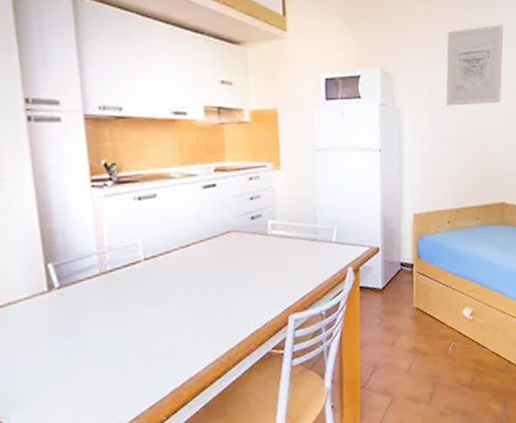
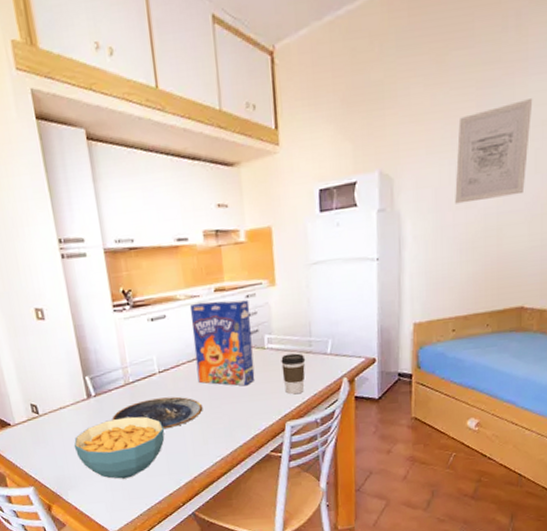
cereal bowl: none [24,311,148,392] -> present [73,416,165,479]
plate: none [80,288,196,327] -> present [112,396,203,429]
cereal box: none [185,181,257,276] -> present [190,300,255,386]
coffee cup: none [285,240,311,285] -> present [281,353,306,395]

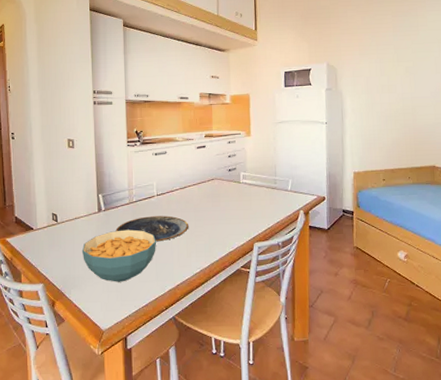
cereal box: present [190,300,255,386] -> none [185,144,232,211]
coffee cup: present [281,353,306,395] -> none [252,188,271,221]
wall art: present [455,99,533,204] -> none [380,25,431,89]

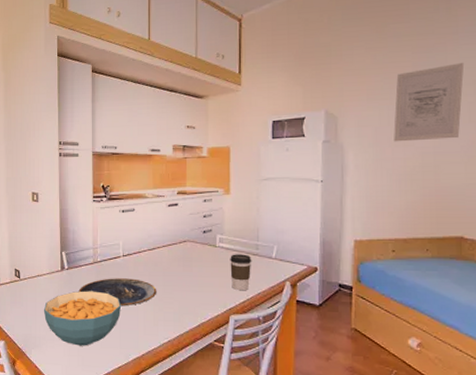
coffee cup: none [252,188,271,221] -> present [230,254,252,291]
wall art: none [380,25,431,89] -> present [394,63,465,142]

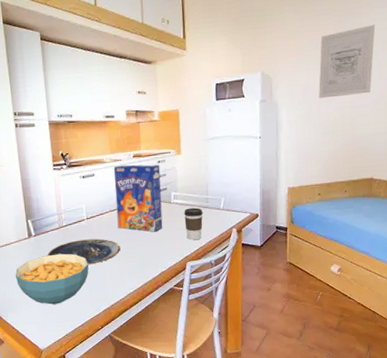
cereal box: none [155,201,206,277] -> present [113,164,163,232]

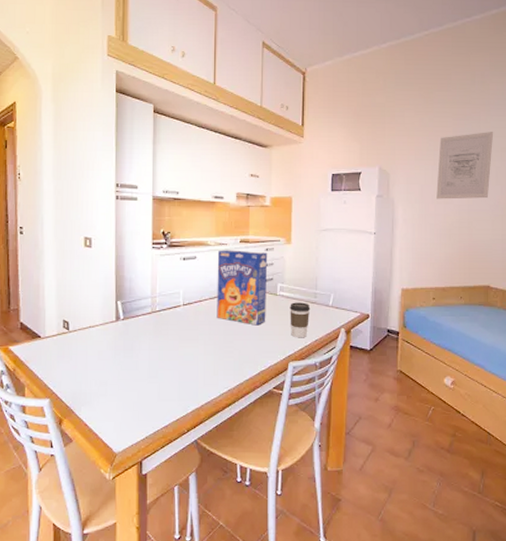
cereal bowl: present [15,253,89,305] -> none [95,342,180,400]
plate: present [47,238,121,265] -> none [135,328,218,357]

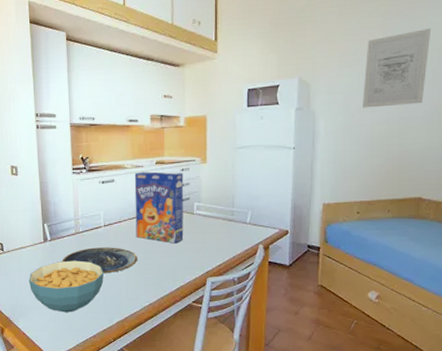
cereal bowl: none [95,342,180,400] -> present [28,260,104,313]
plate: none [135,328,218,357] -> present [62,247,138,274]
coffee cup: present [290,302,311,338] -> none [207,220,228,255]

